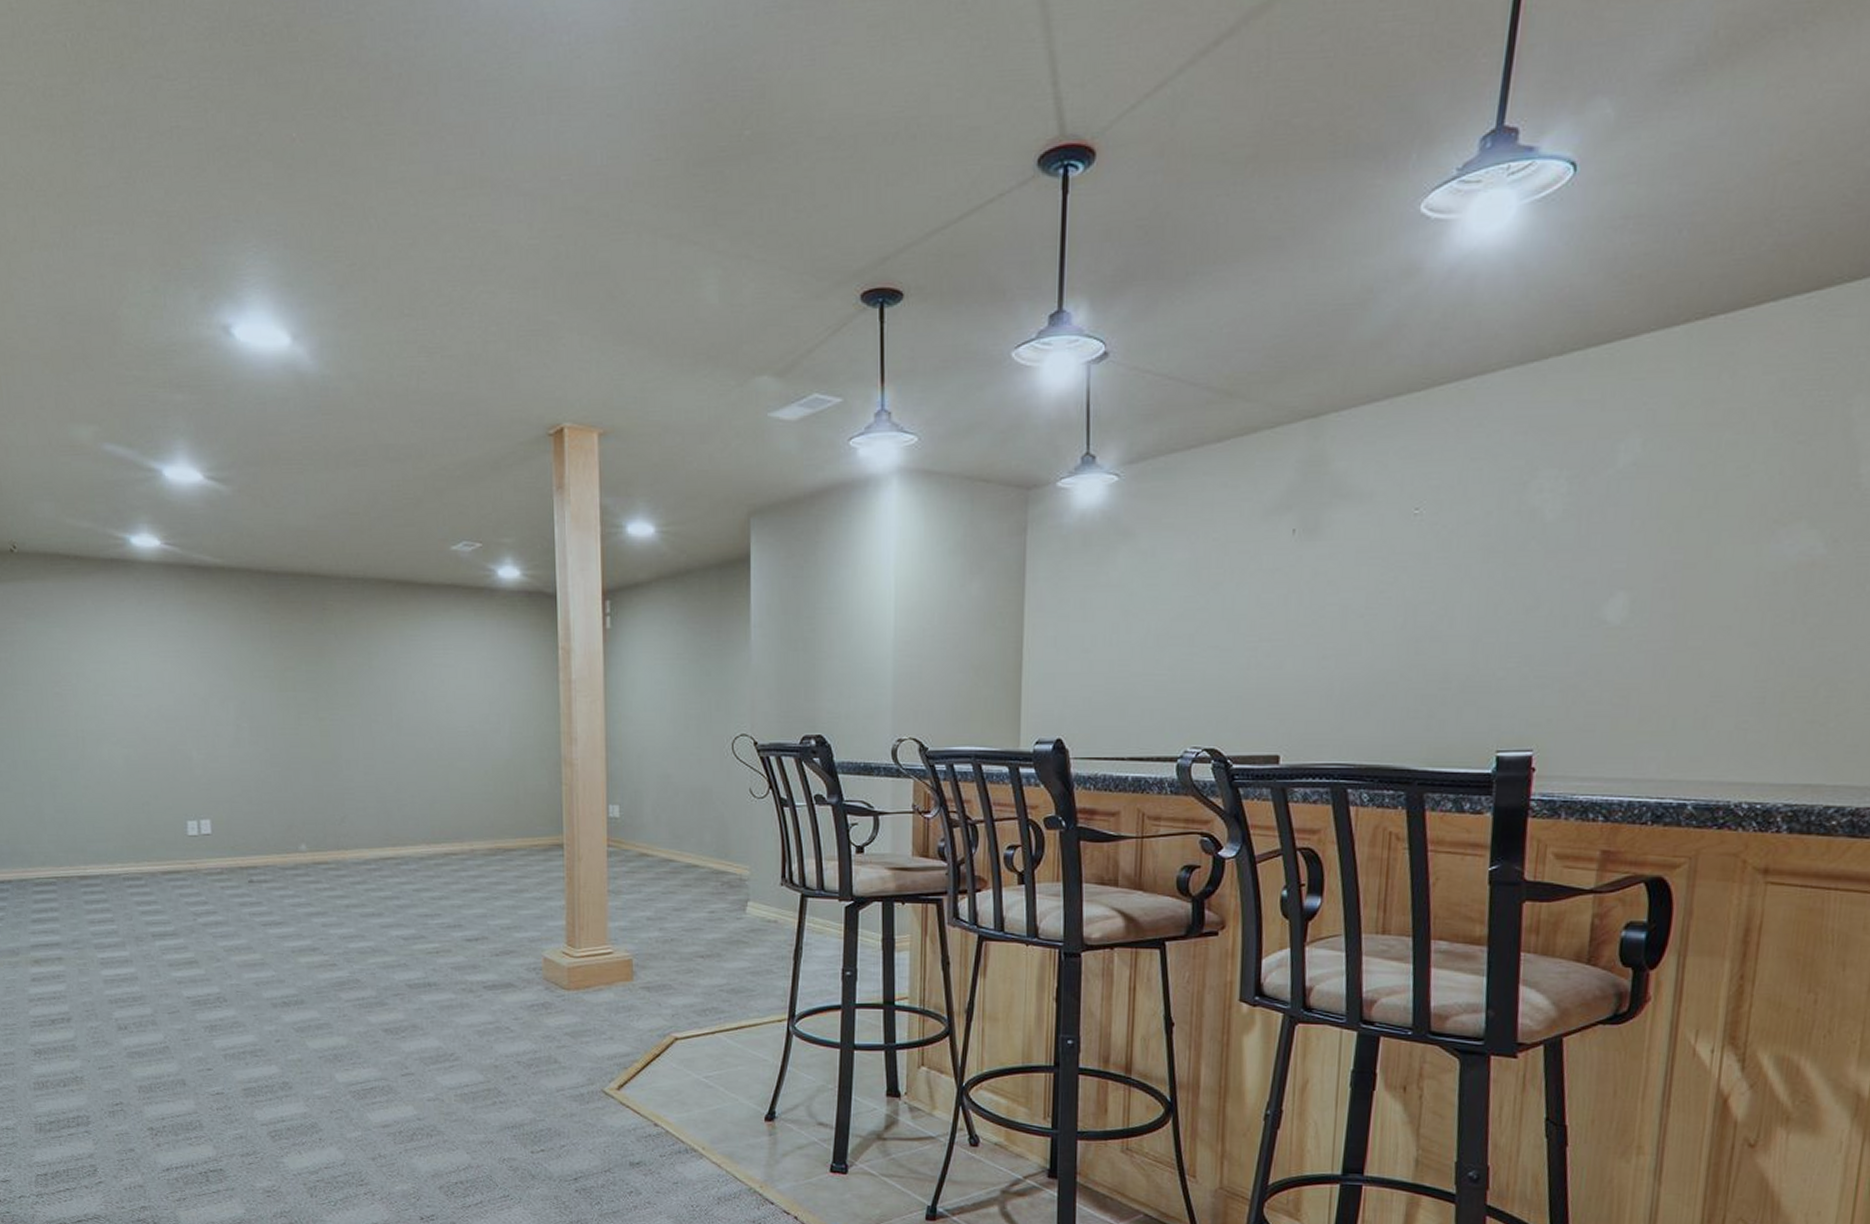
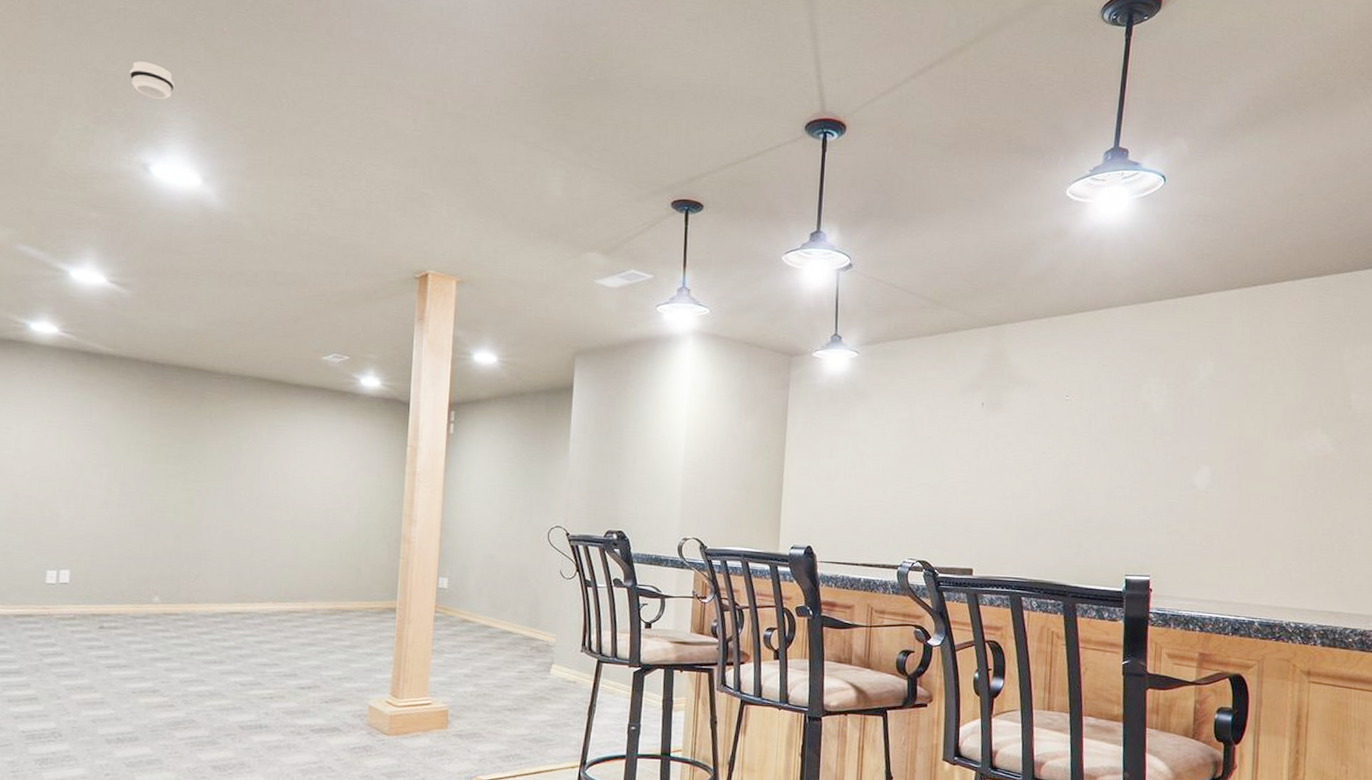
smoke detector: none [194,192,246,241] -> present [130,61,175,100]

